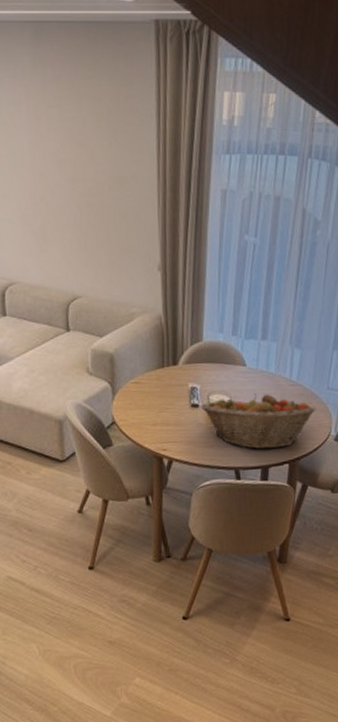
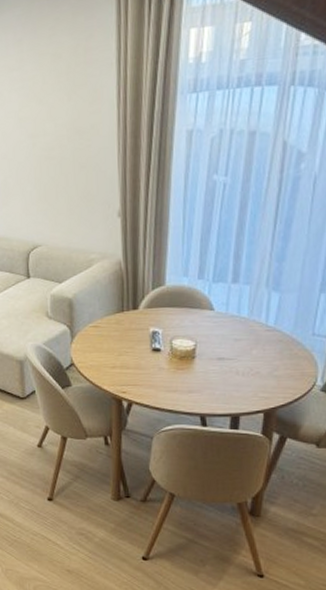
fruit basket: present [201,394,316,450] -> none [163,339,298,397]

